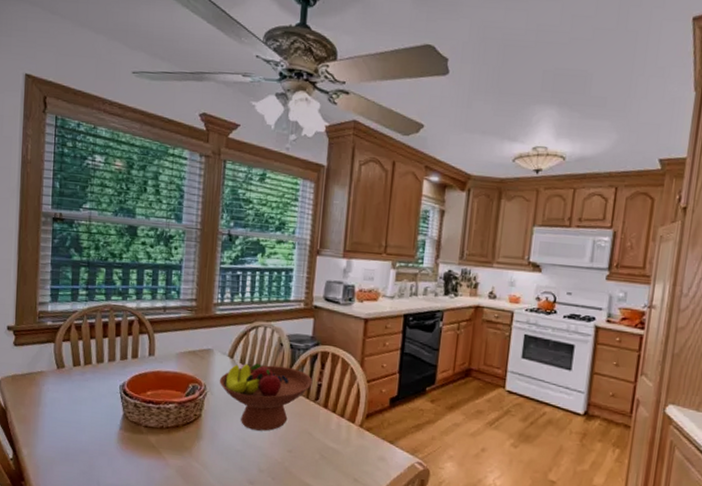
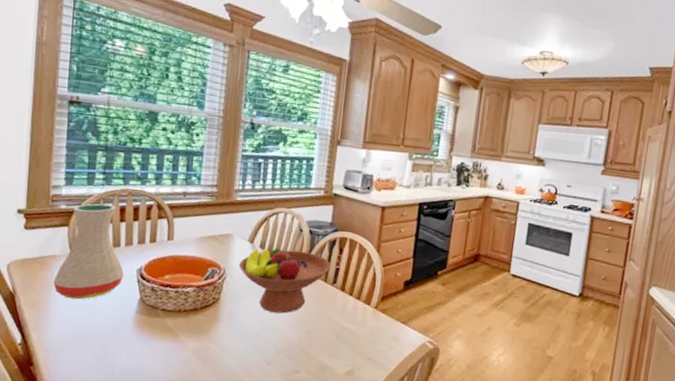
vase: none [41,319,108,416] -> present [53,203,125,300]

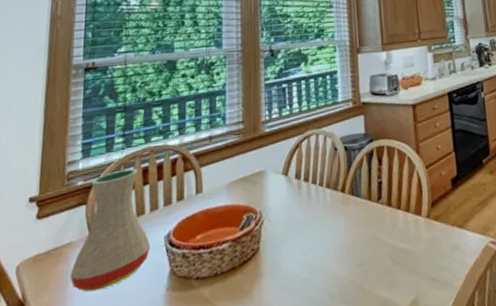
fruit bowl: present [238,248,331,314] -> none [275,171,373,251]

